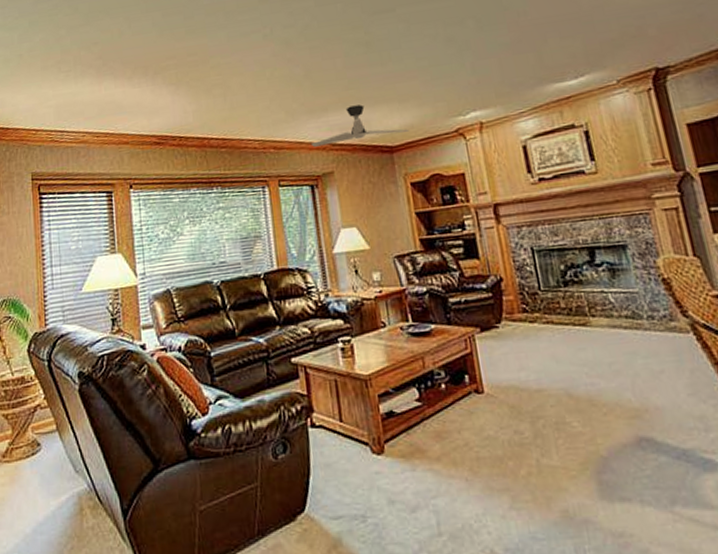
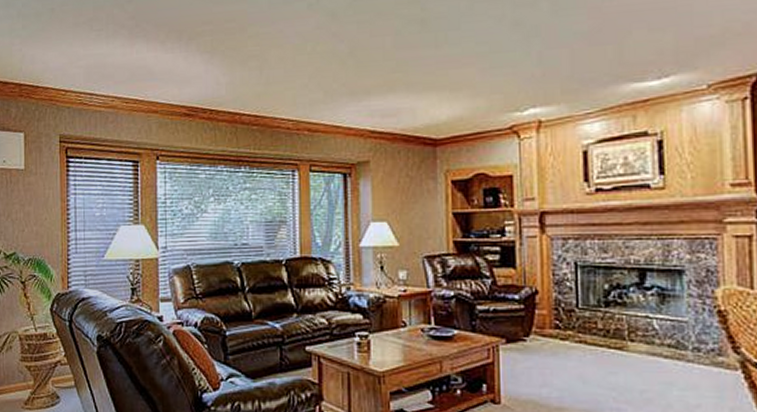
ceiling fan: present [310,104,410,147] -> none [348,90,458,133]

